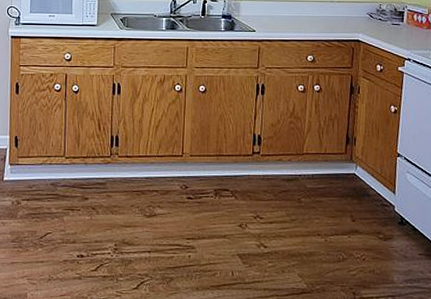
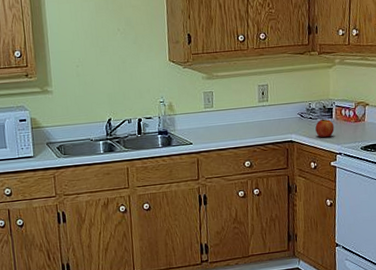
apple: none [384,20,405,41] -> present [315,118,335,138]

